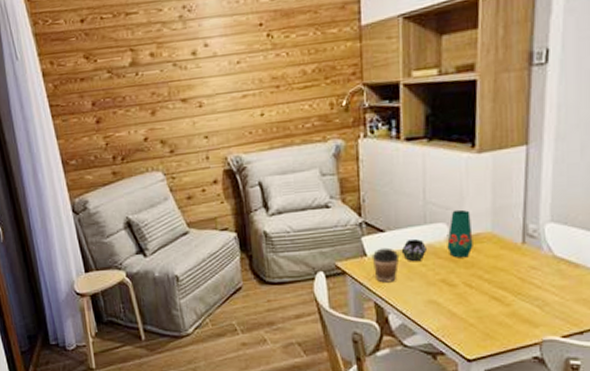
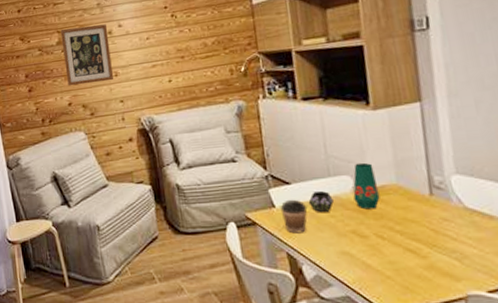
wall art: none [134,42,197,118] -> present [60,24,113,86]

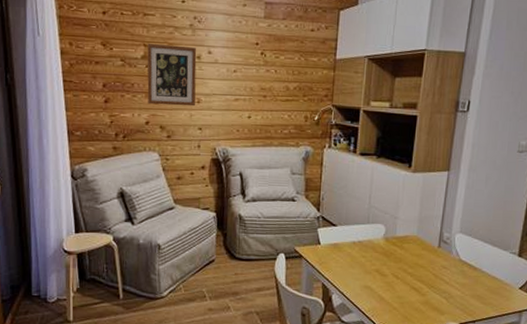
coffee cup: present [280,199,308,234] -> none [324,239,346,268]
vase: present [308,162,380,213] -> none [347,215,403,254]

